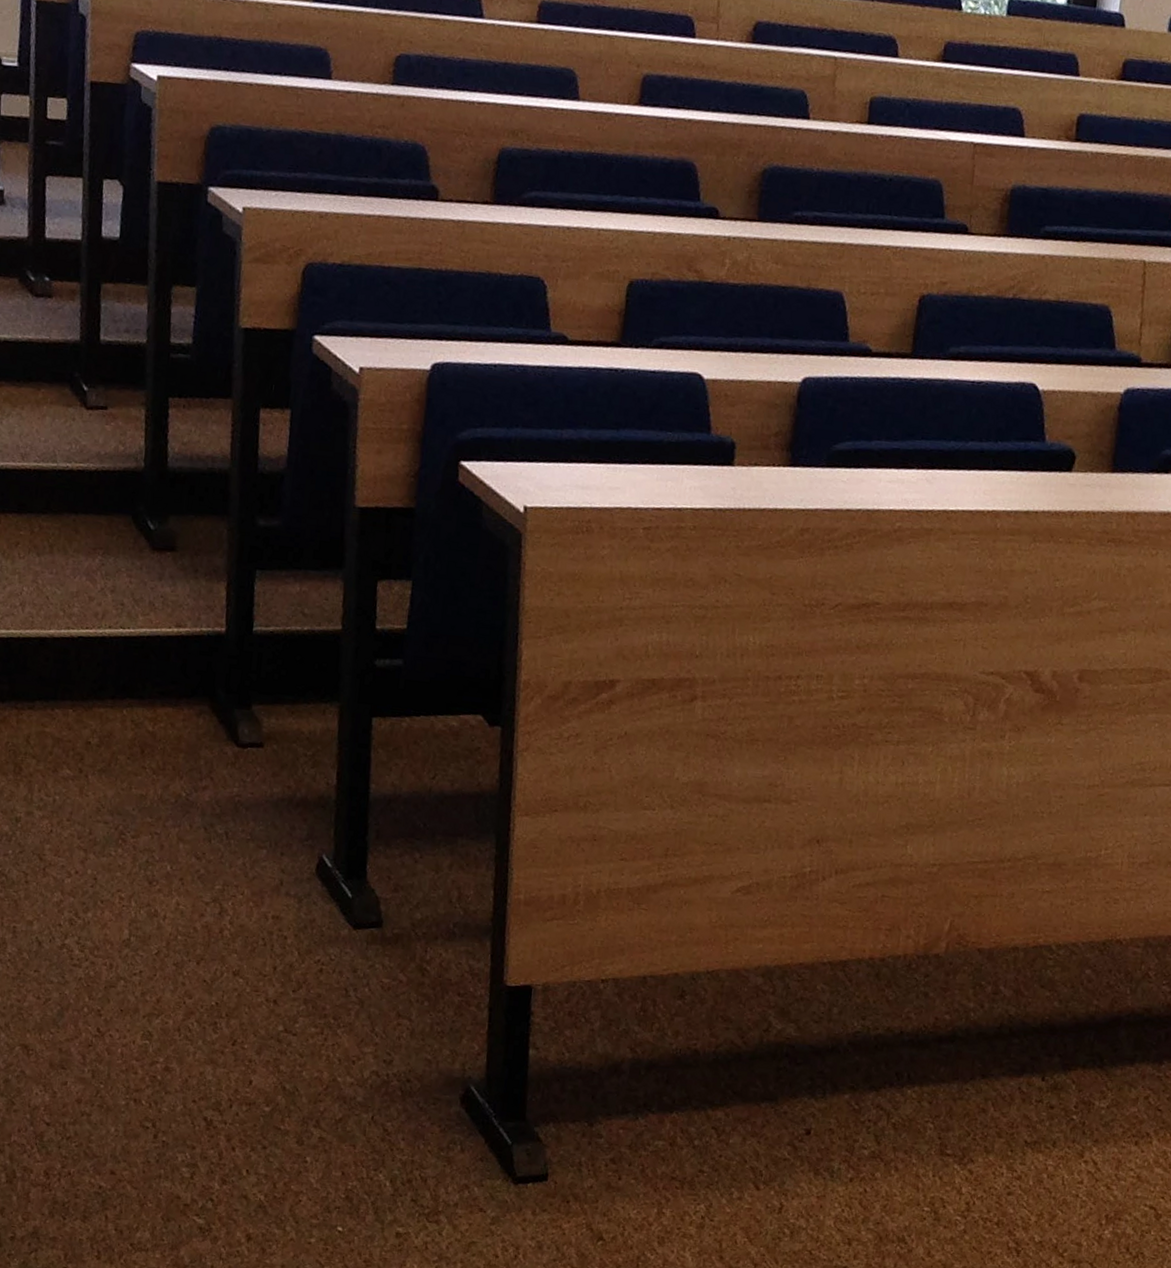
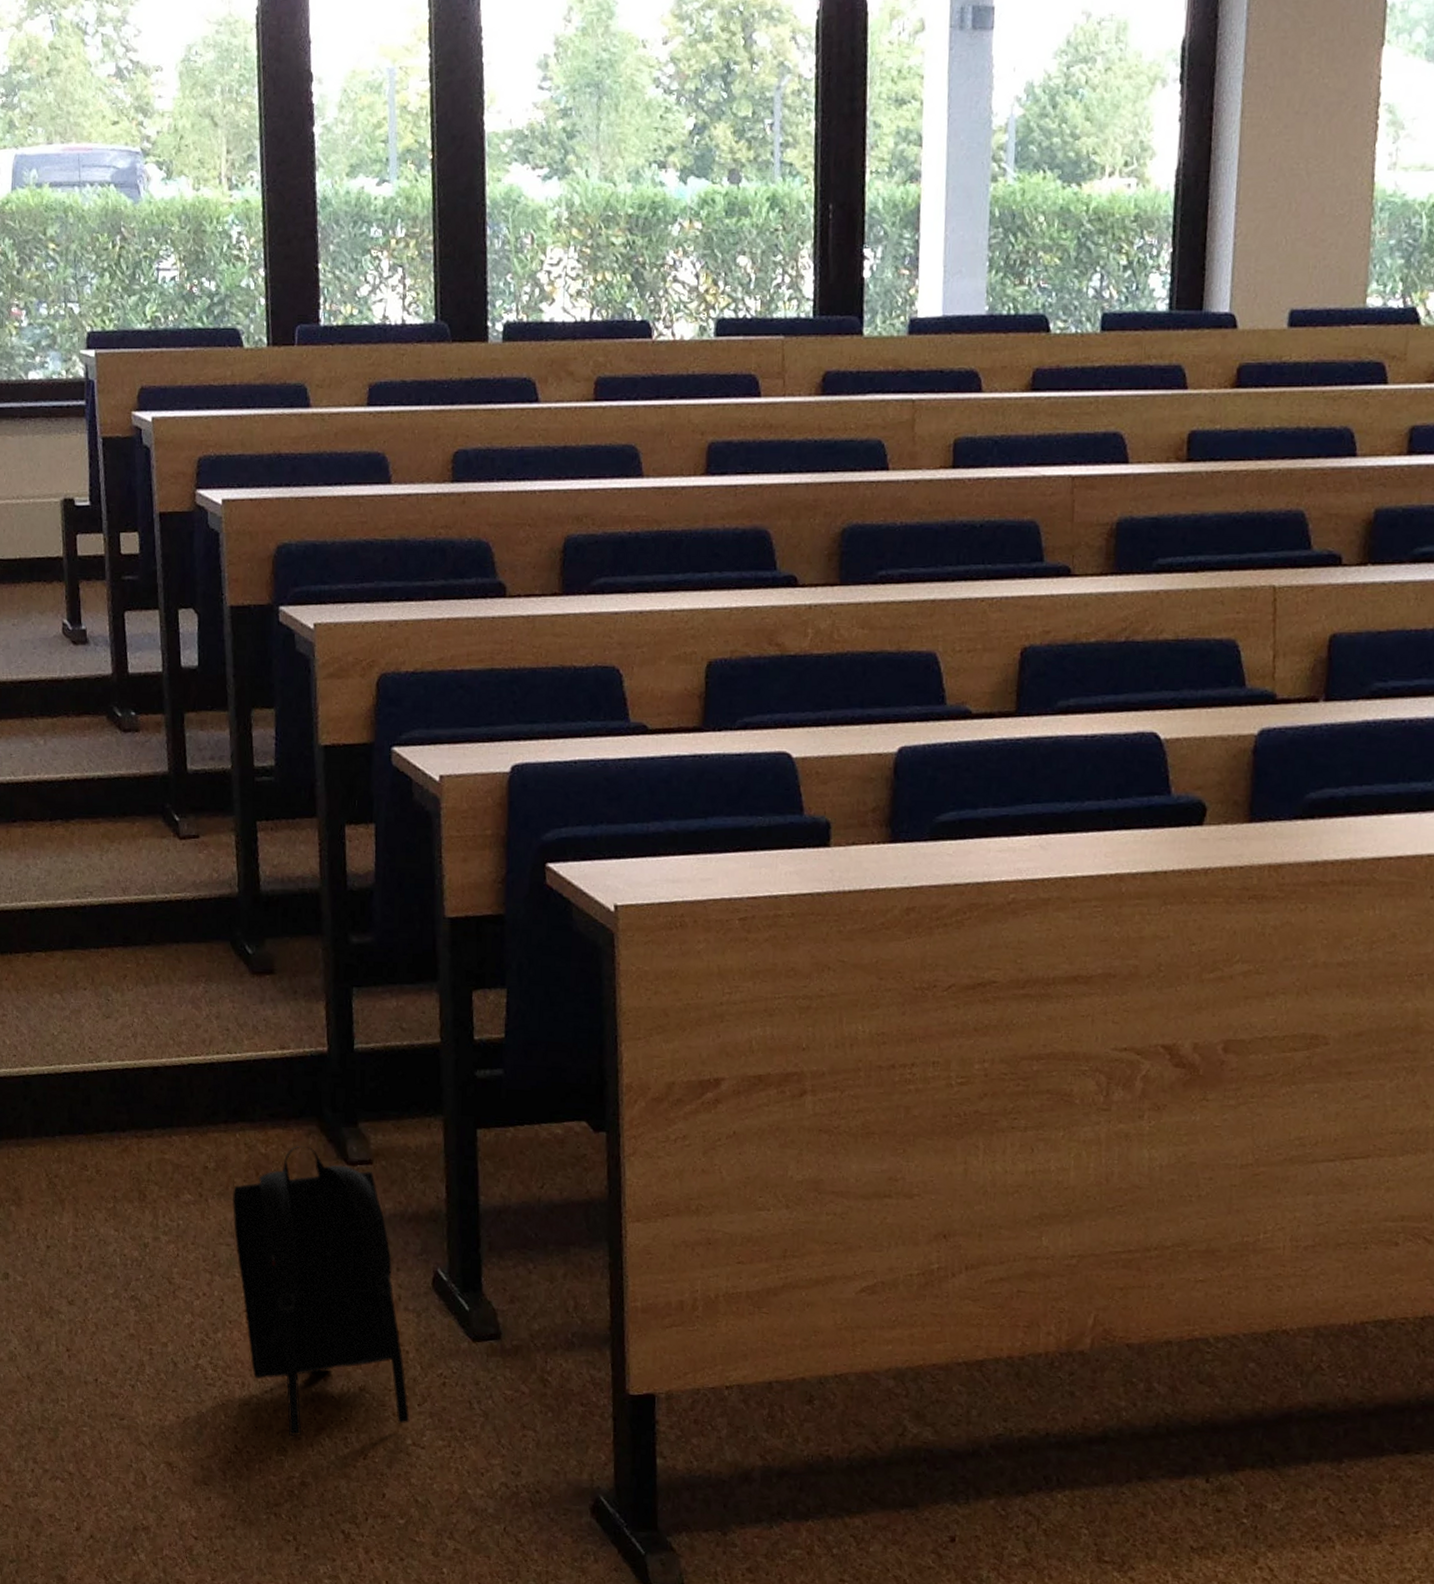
backpack: none [113,725,284,1020] -> present [232,1146,410,1436]

